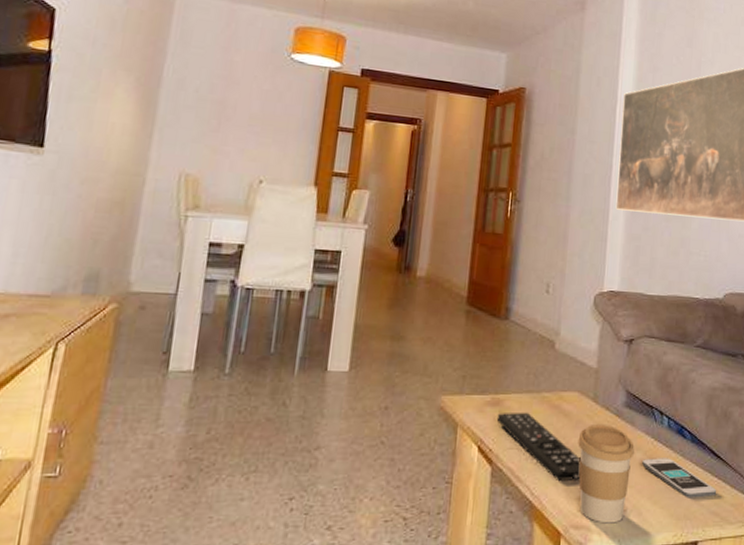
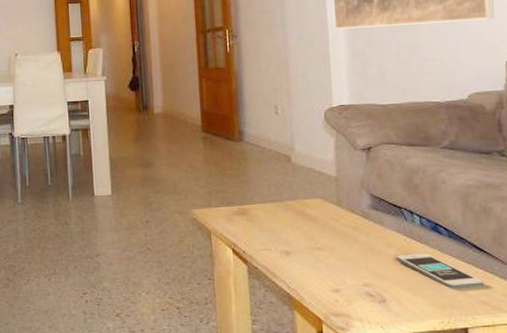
remote control: present [496,412,581,482] -> none [245,218,334,277]
coffee cup: present [578,423,634,524] -> none [327,225,387,312]

